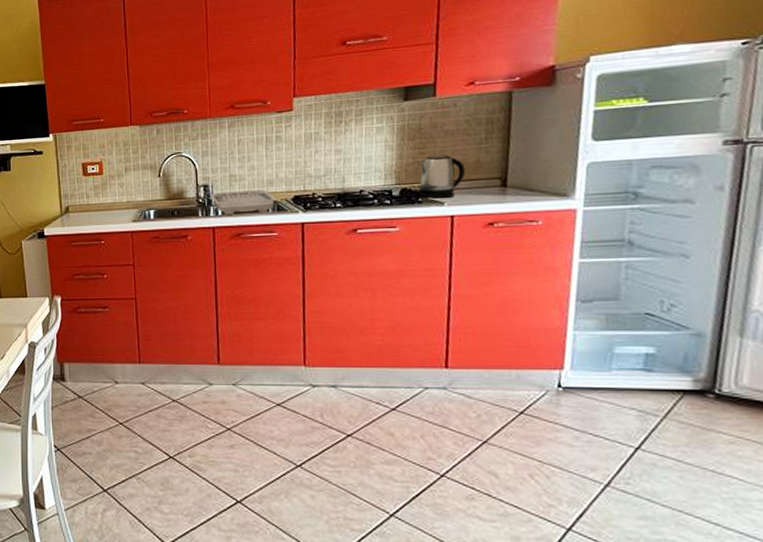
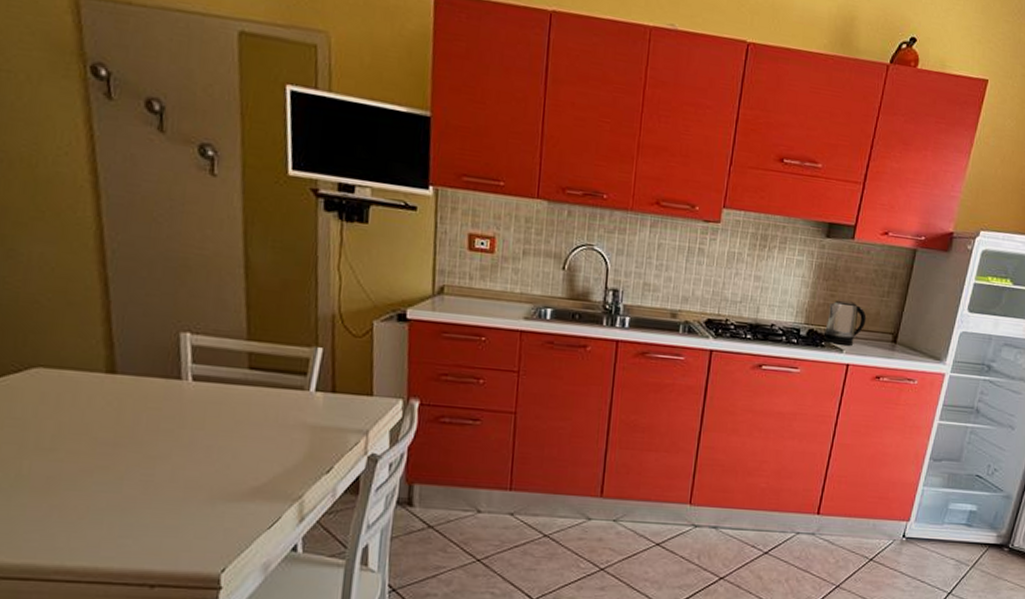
dish rack: present [209,189,277,215] -> none [618,300,690,333]

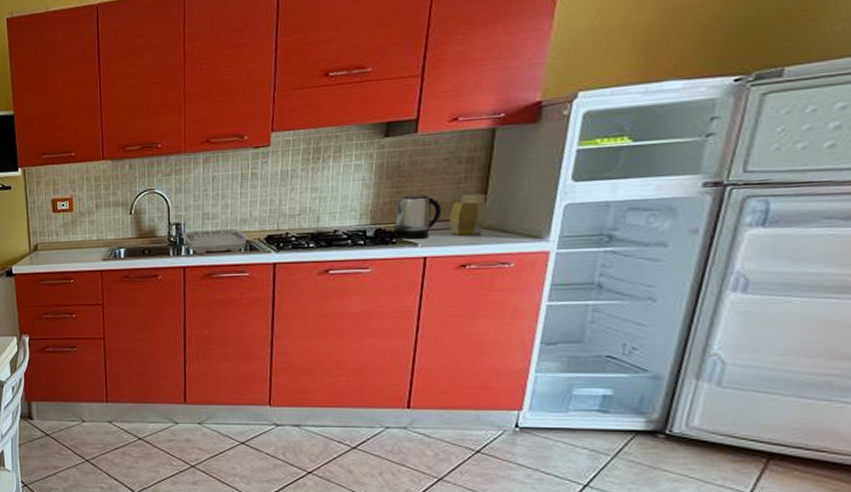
dish rack: none [618,300,690,333] -> present [181,228,250,254]
jar: none [870,308,904,350] -> present [449,193,489,237]

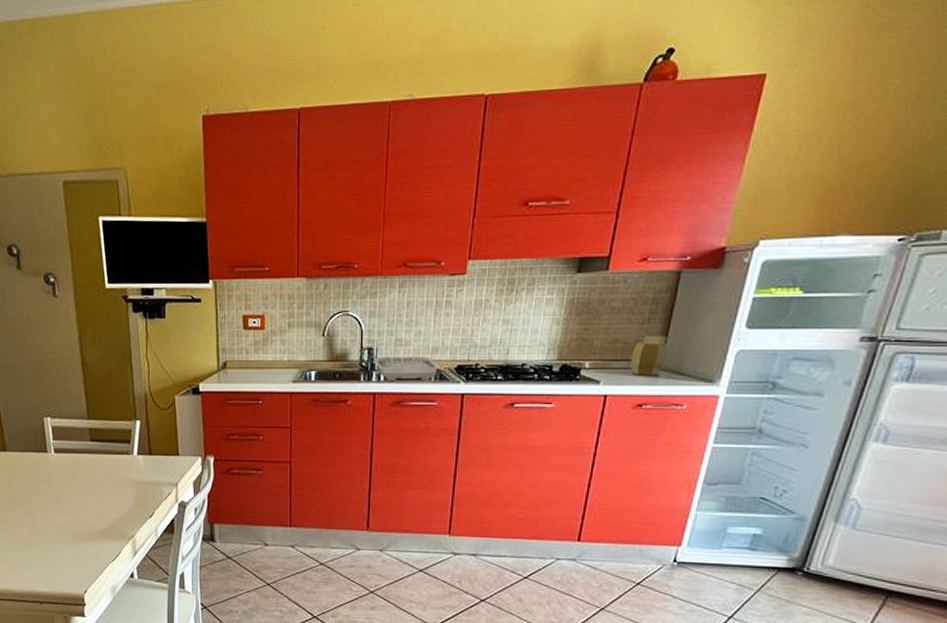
kettle: present [393,194,442,240] -> none [577,333,625,378]

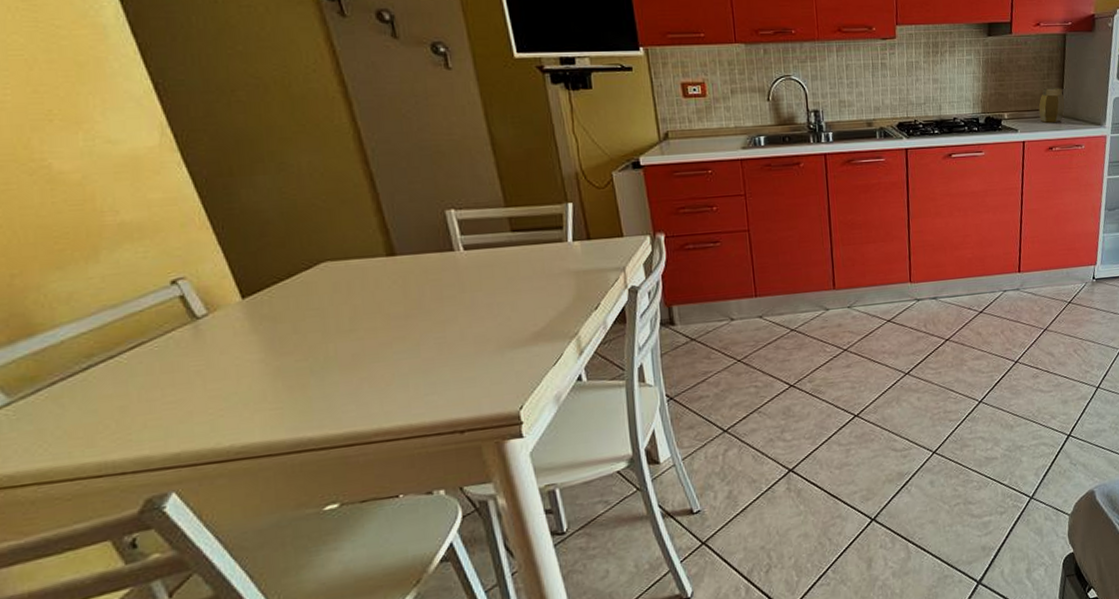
dish rack: present [373,357,441,381] -> none [820,116,884,141]

